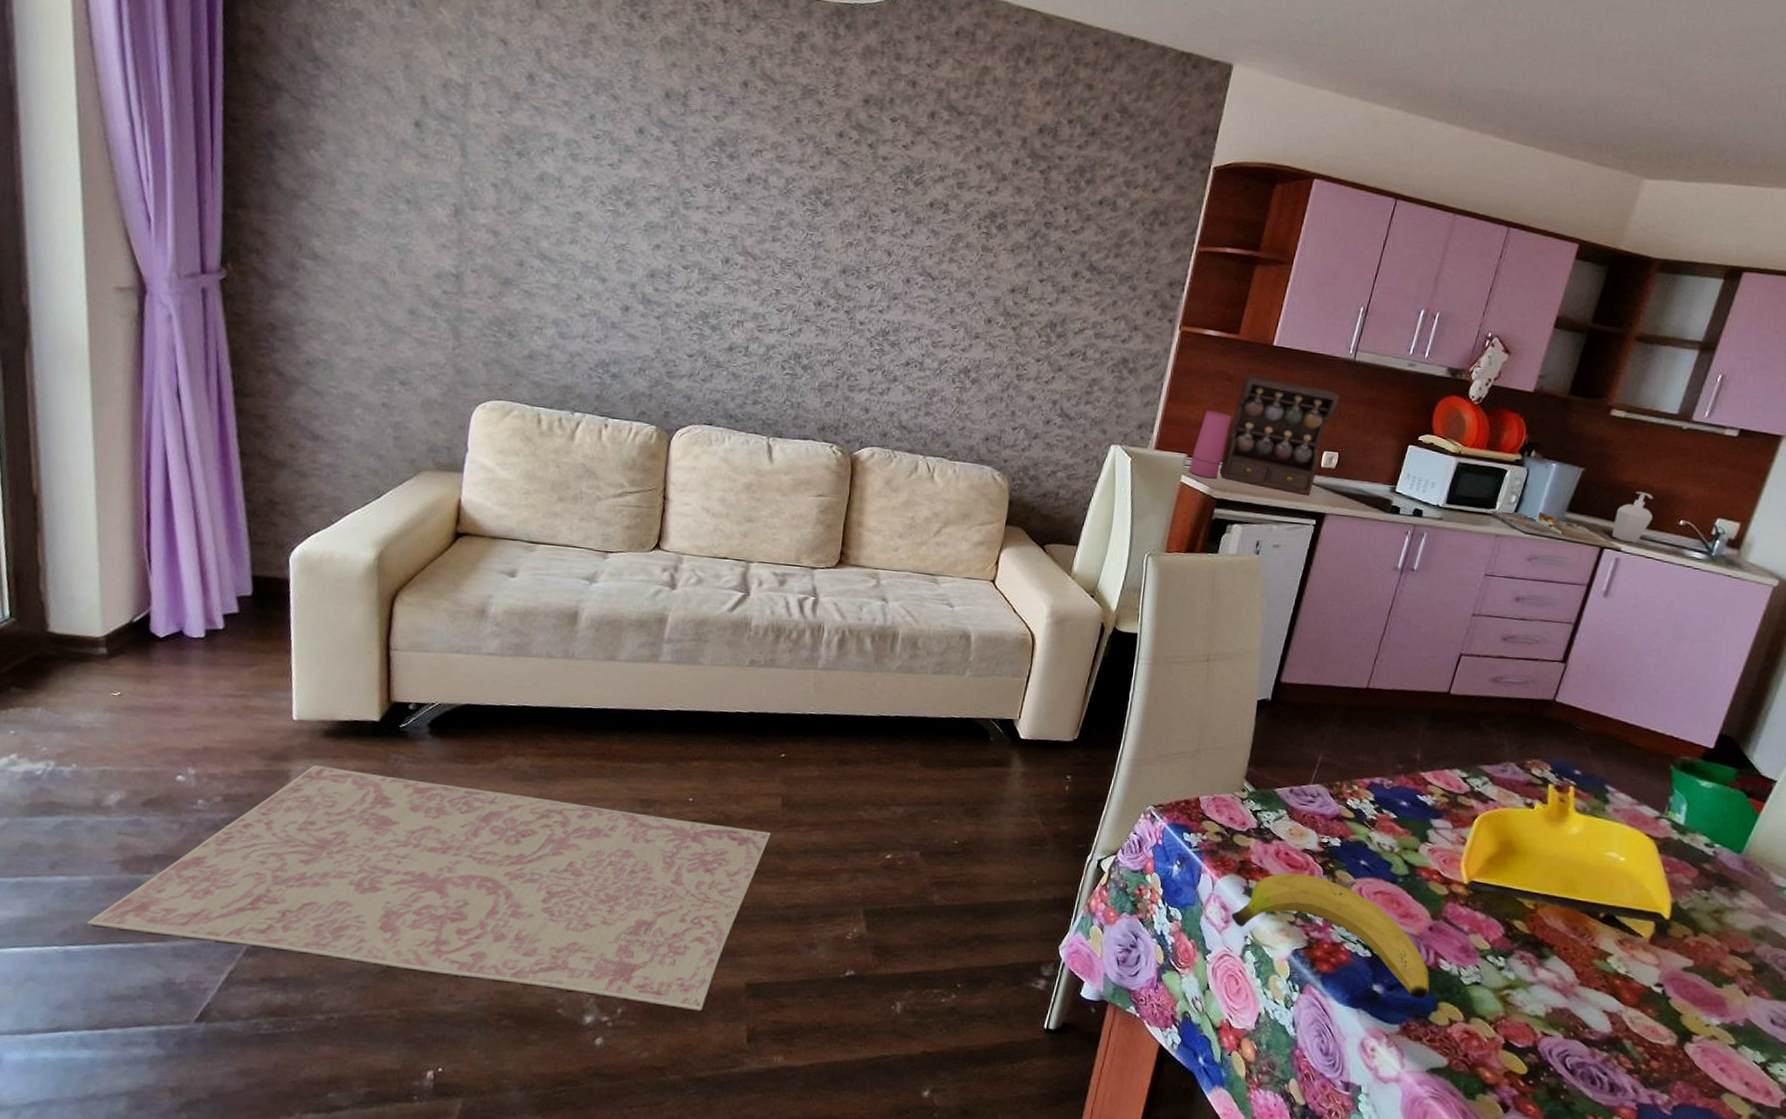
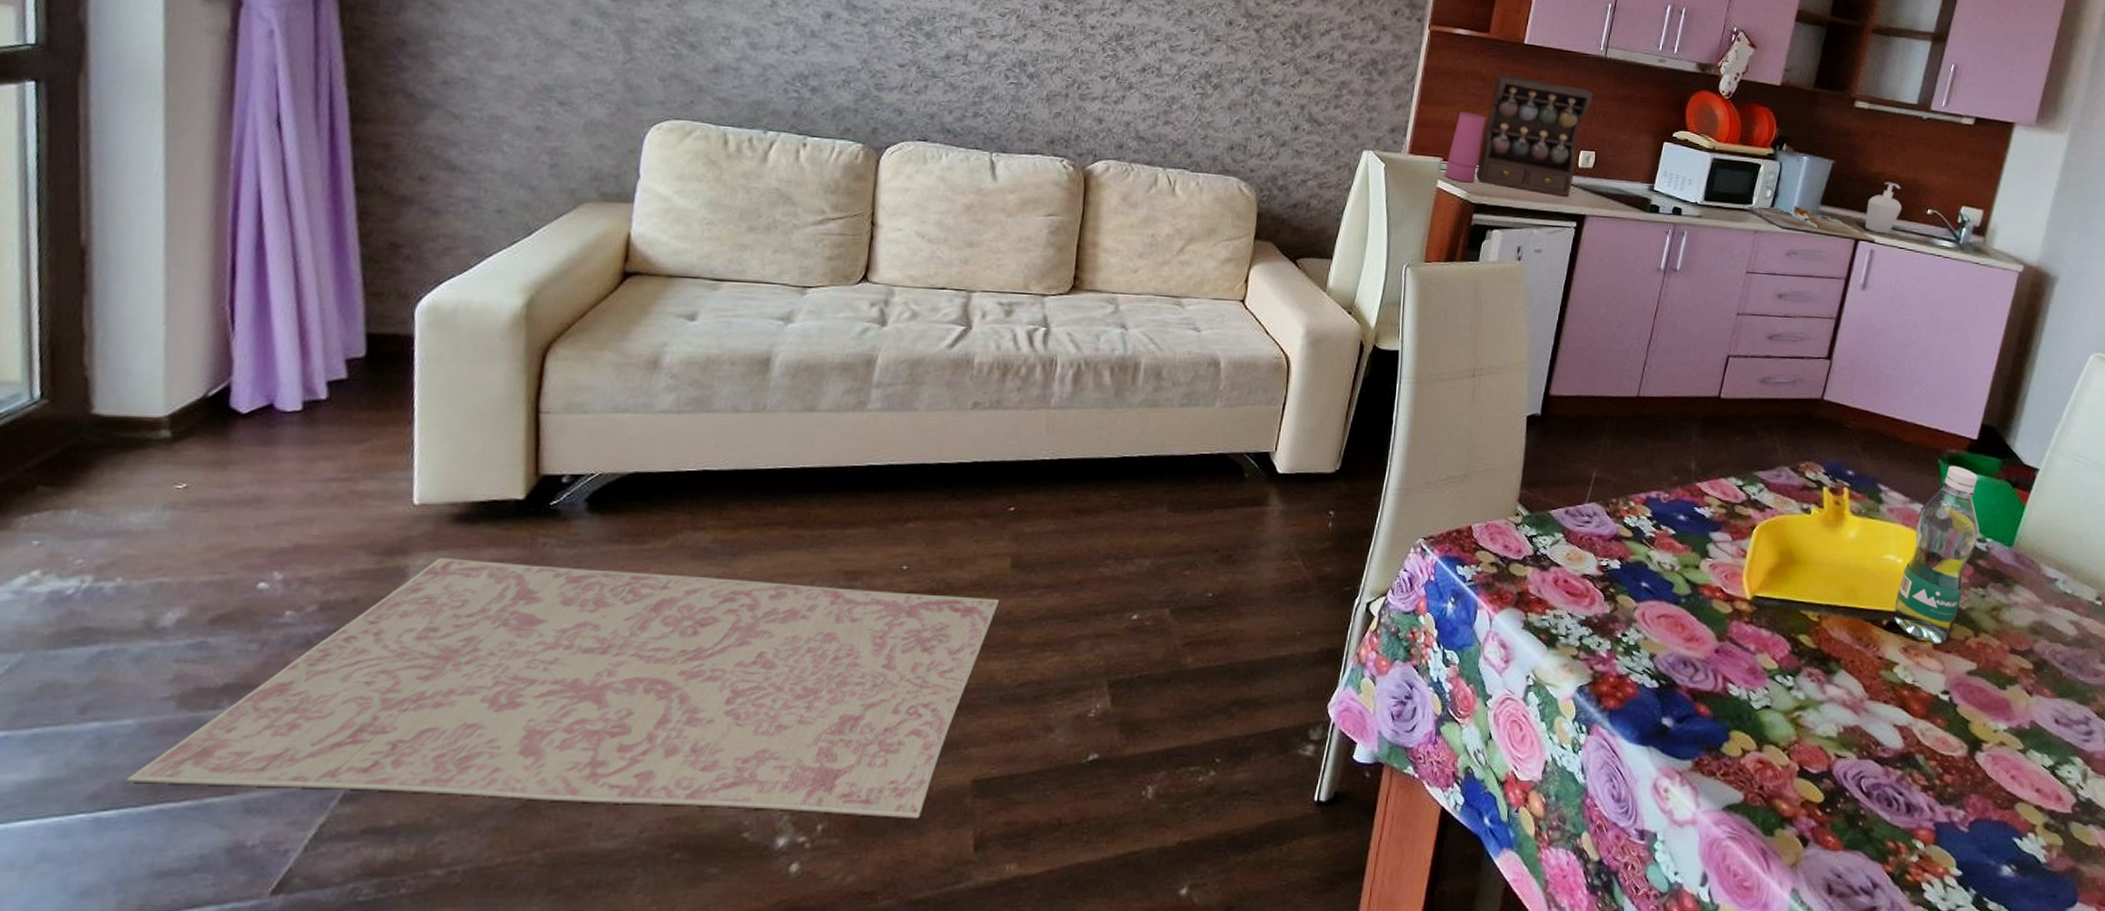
fruit: present [1231,872,1430,998] -> none [1511,601,1720,728]
bottle: none [1611,771,1711,939] -> present [1894,465,1980,643]

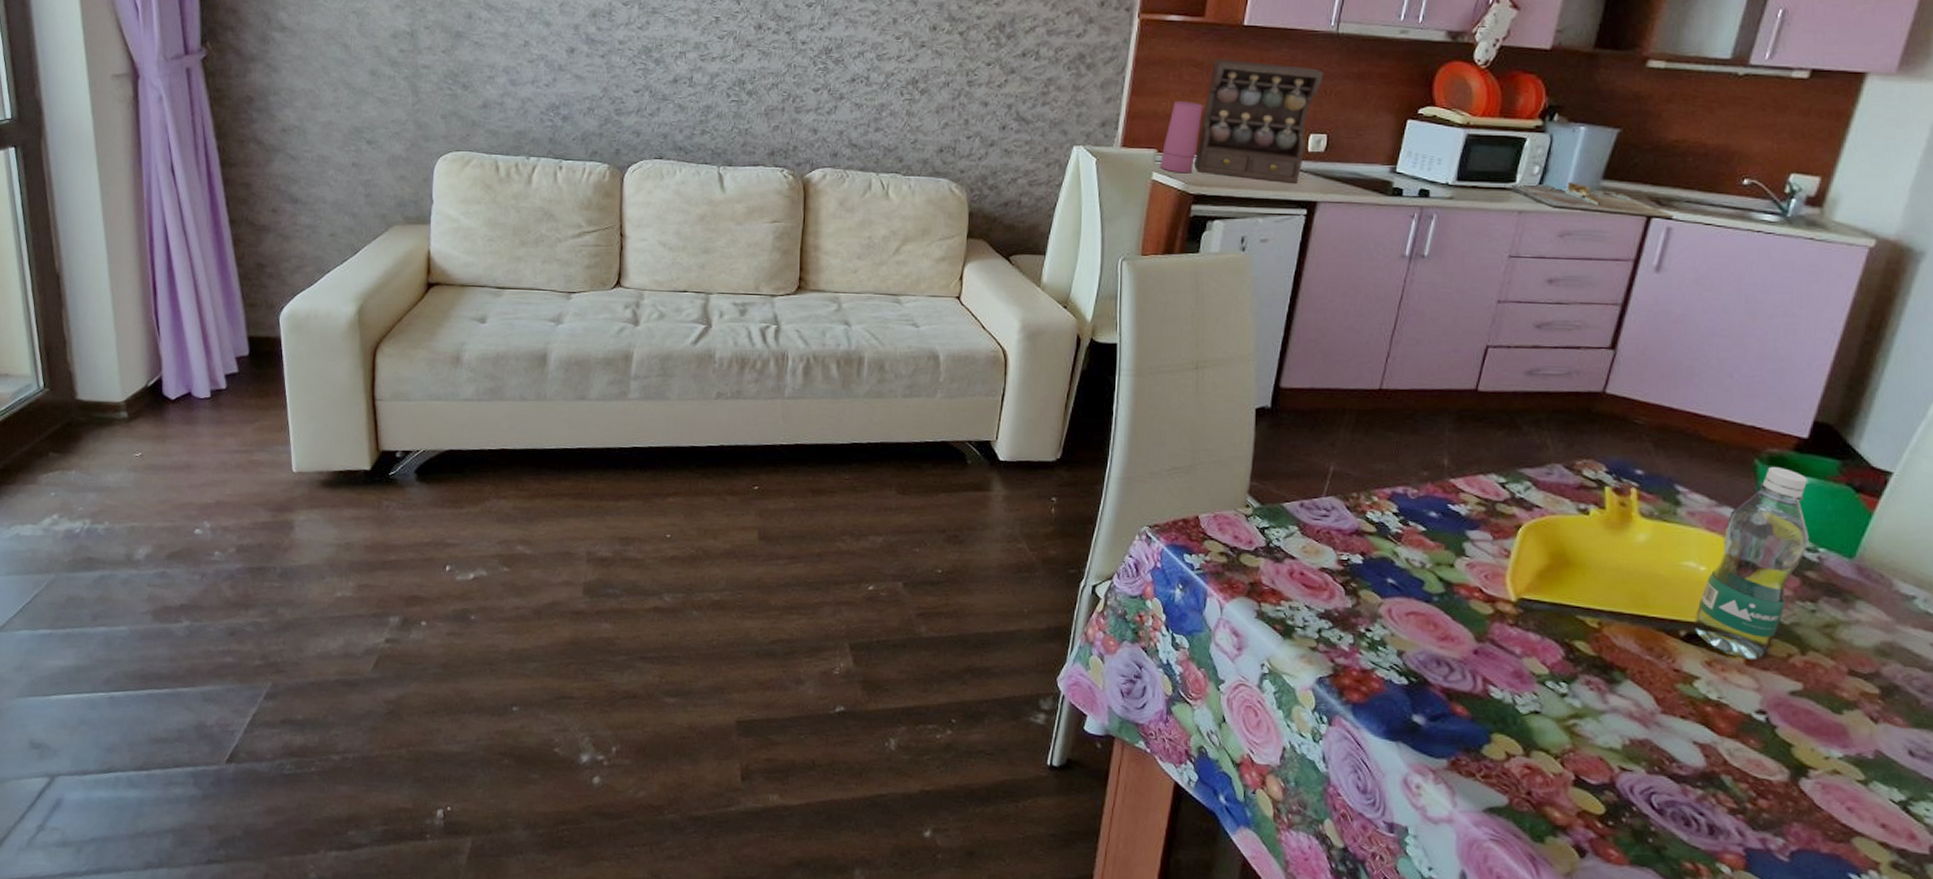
rug: present [126,558,1000,820] -> none [126,515,751,750]
soap bottle: present [1865,181,1902,234] -> none [1660,150,1709,209]

